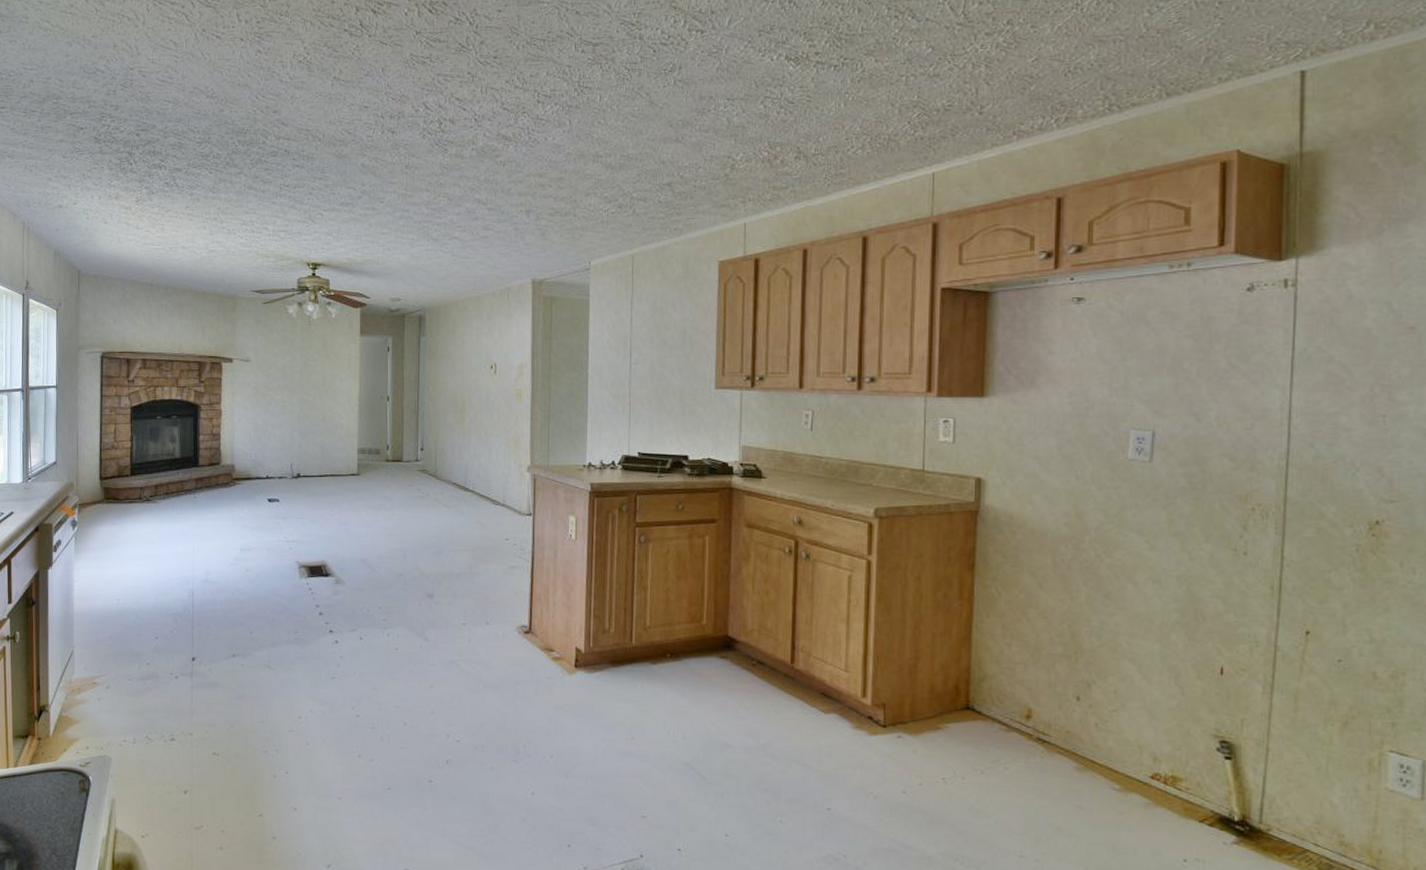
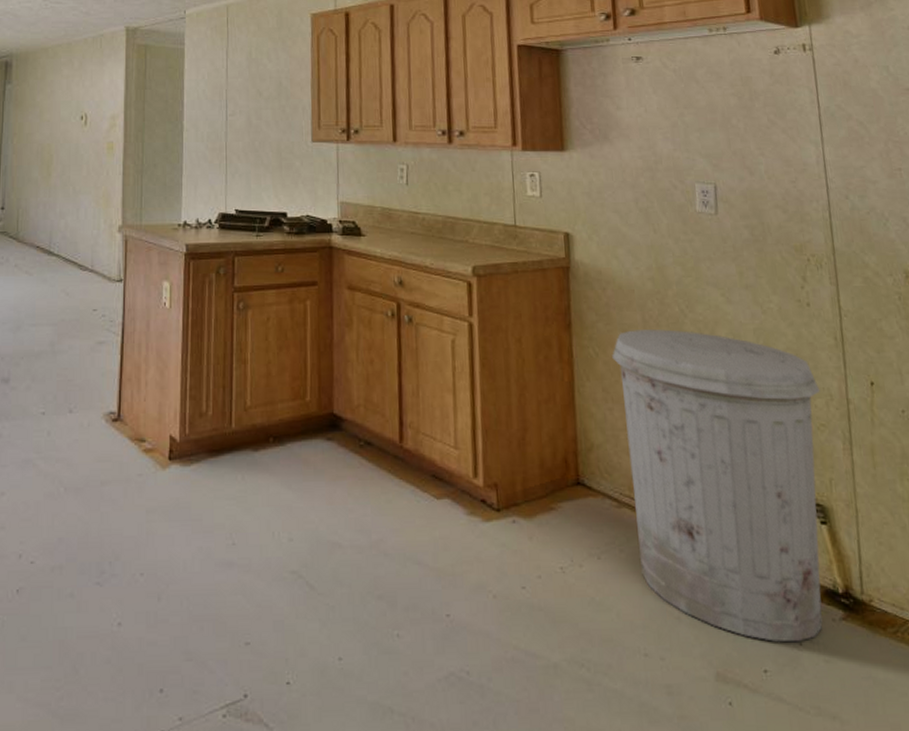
trash can: none [1016,572,1246,859] -> present [612,329,823,643]

